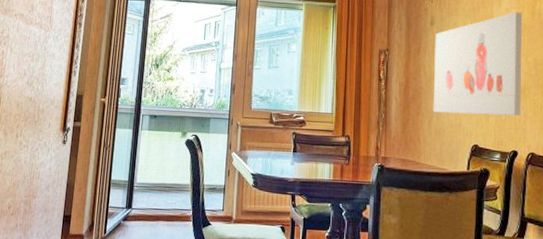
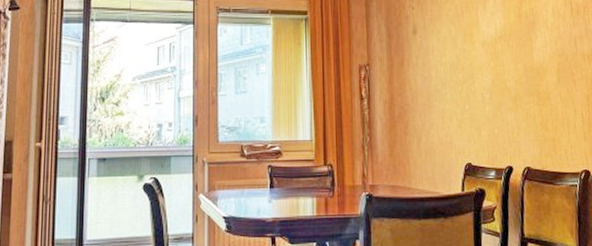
wall art: present [433,12,523,116] -> none [418,15,515,130]

